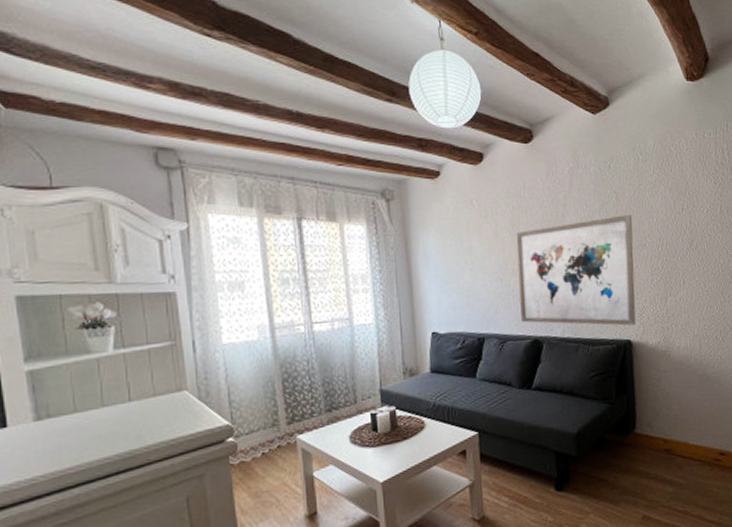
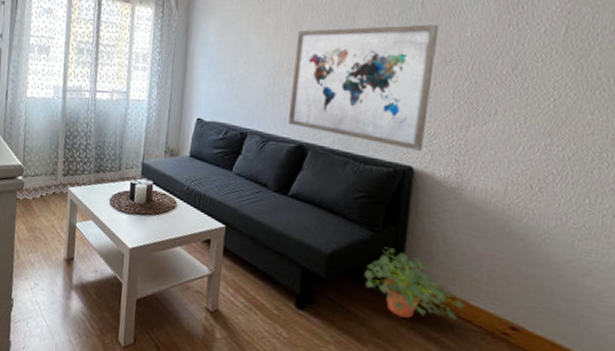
potted plant: none [608,414,687,472] -> present [364,247,465,320]

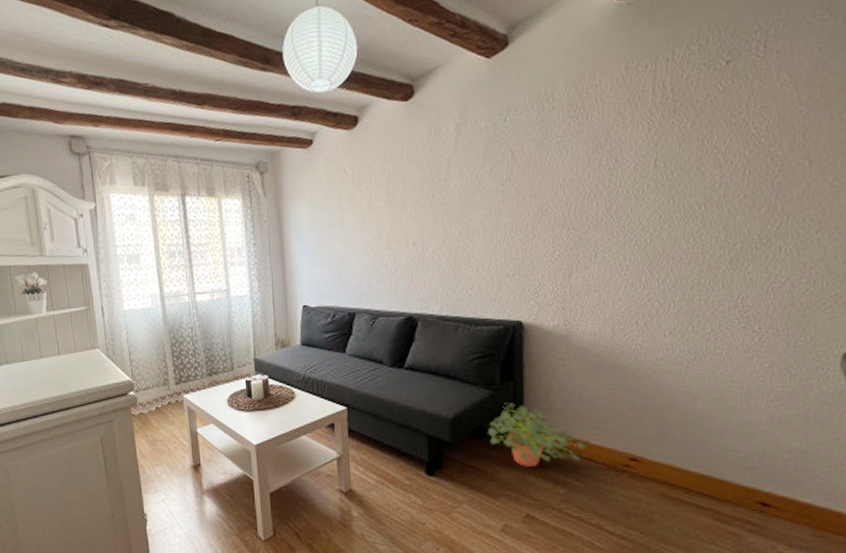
wall art: present [288,24,439,151] -> none [391,176,532,305]

